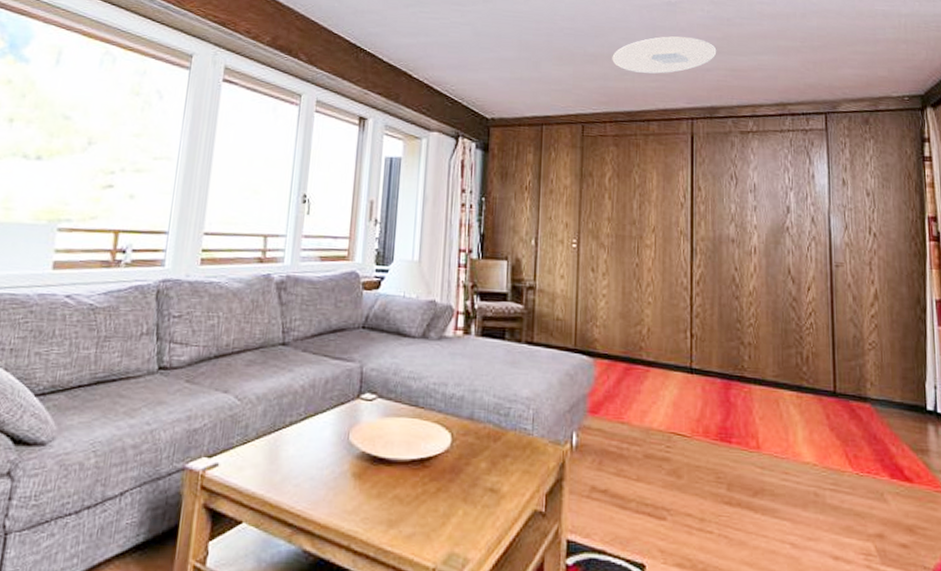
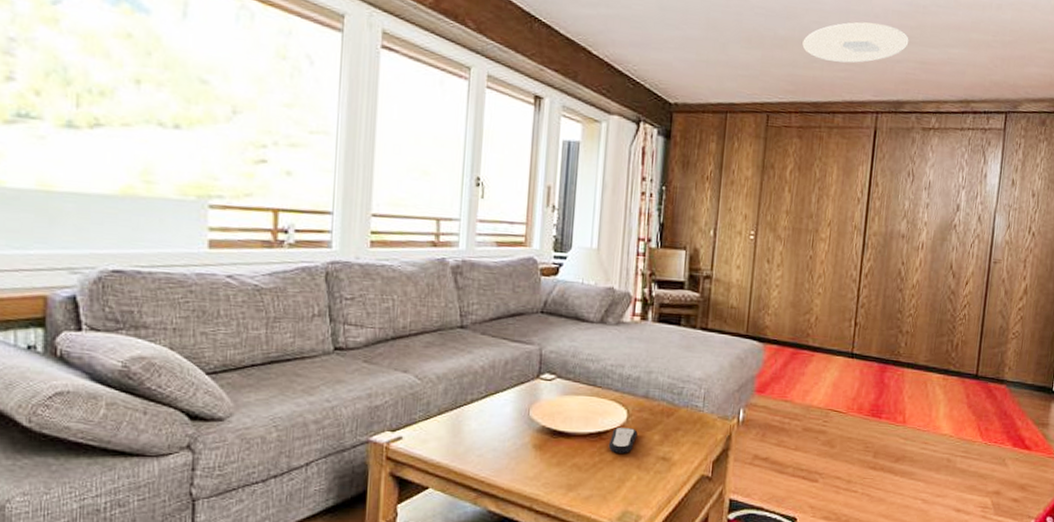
remote control: none [431,452,463,484] -> present [608,426,638,453]

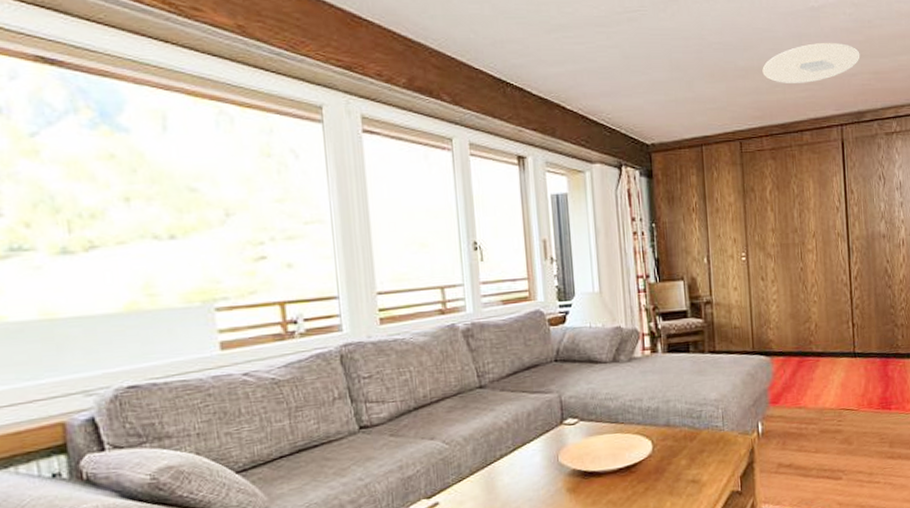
remote control: present [608,426,638,453] -> none [638,457,665,484]

